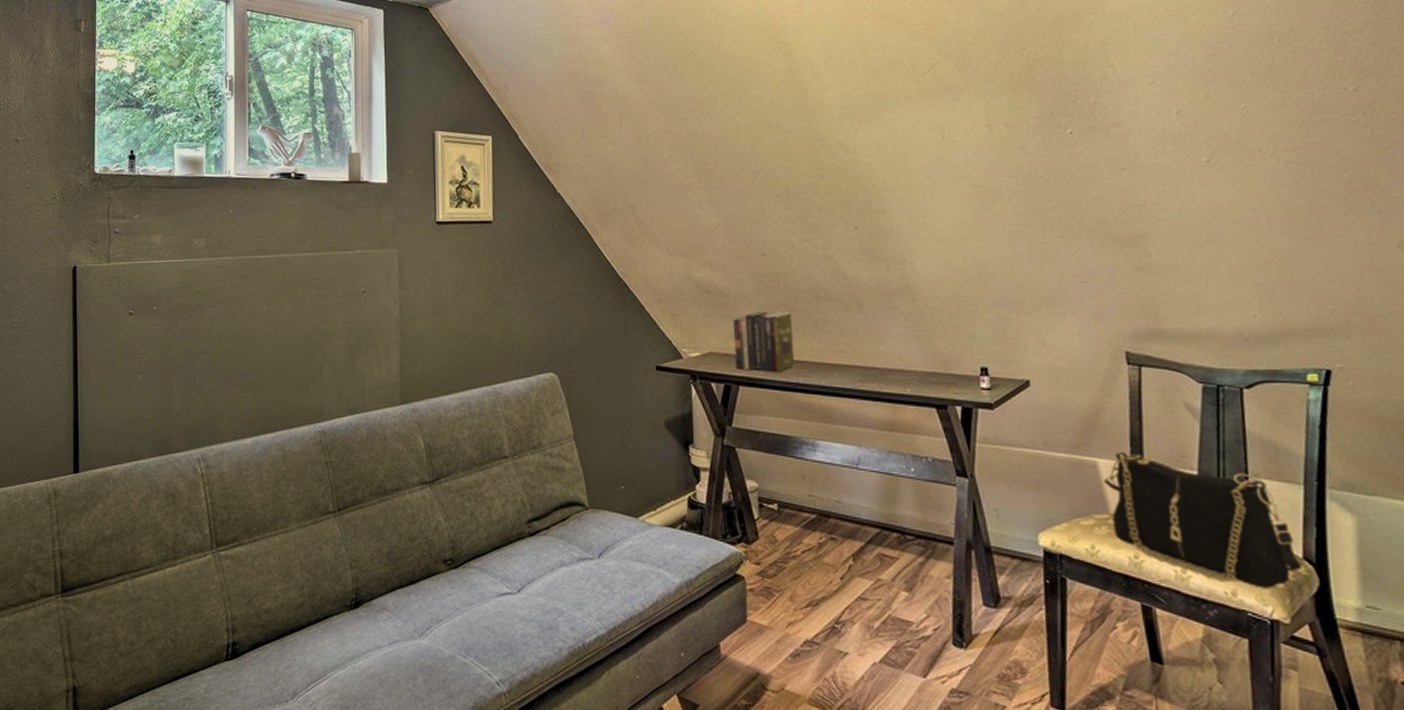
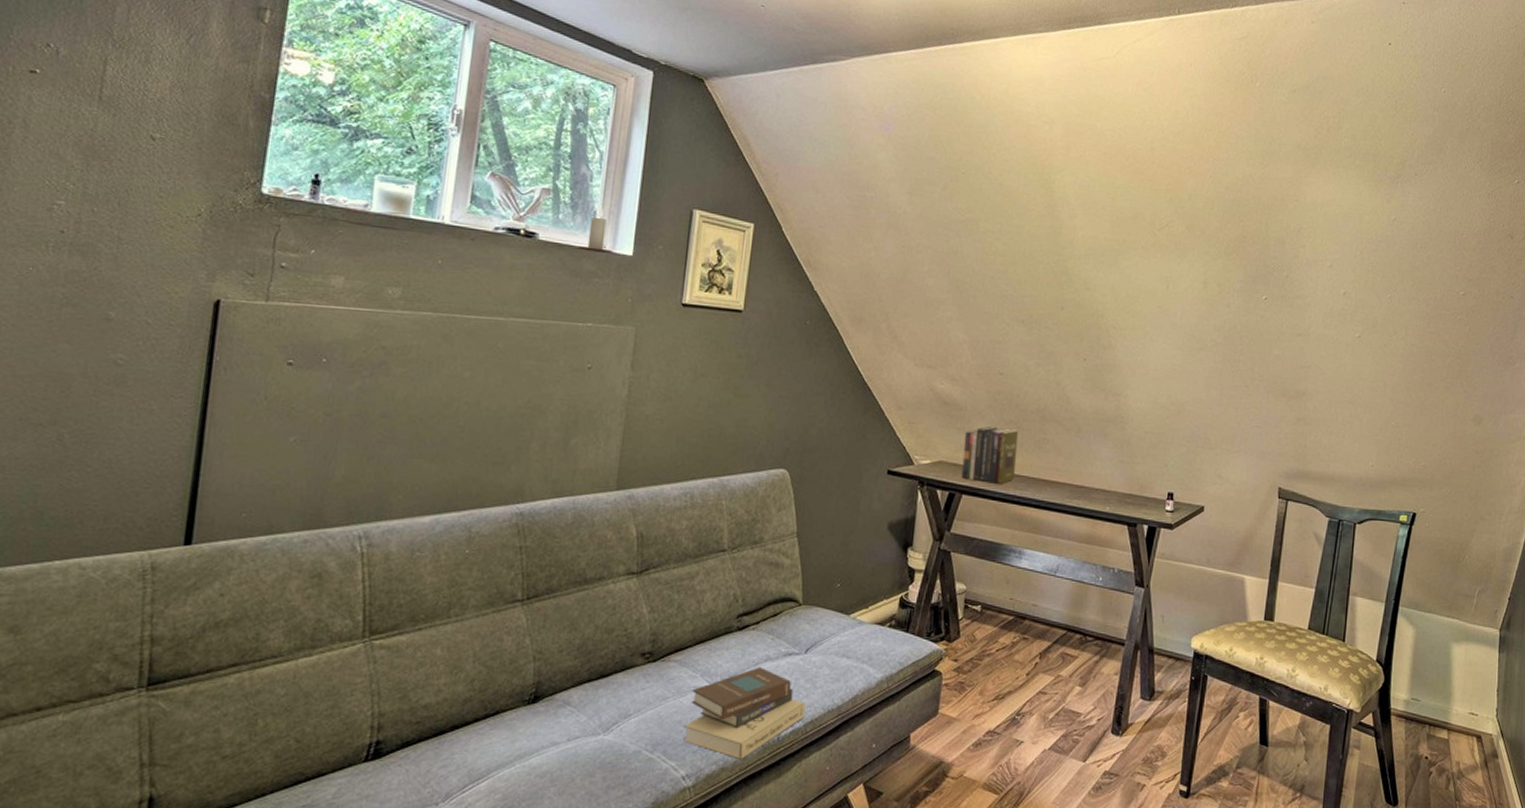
books: none [492,572,607,666] -> present [683,666,806,759]
handbag: present [1103,452,1303,588] -> none [1247,571,1375,684]

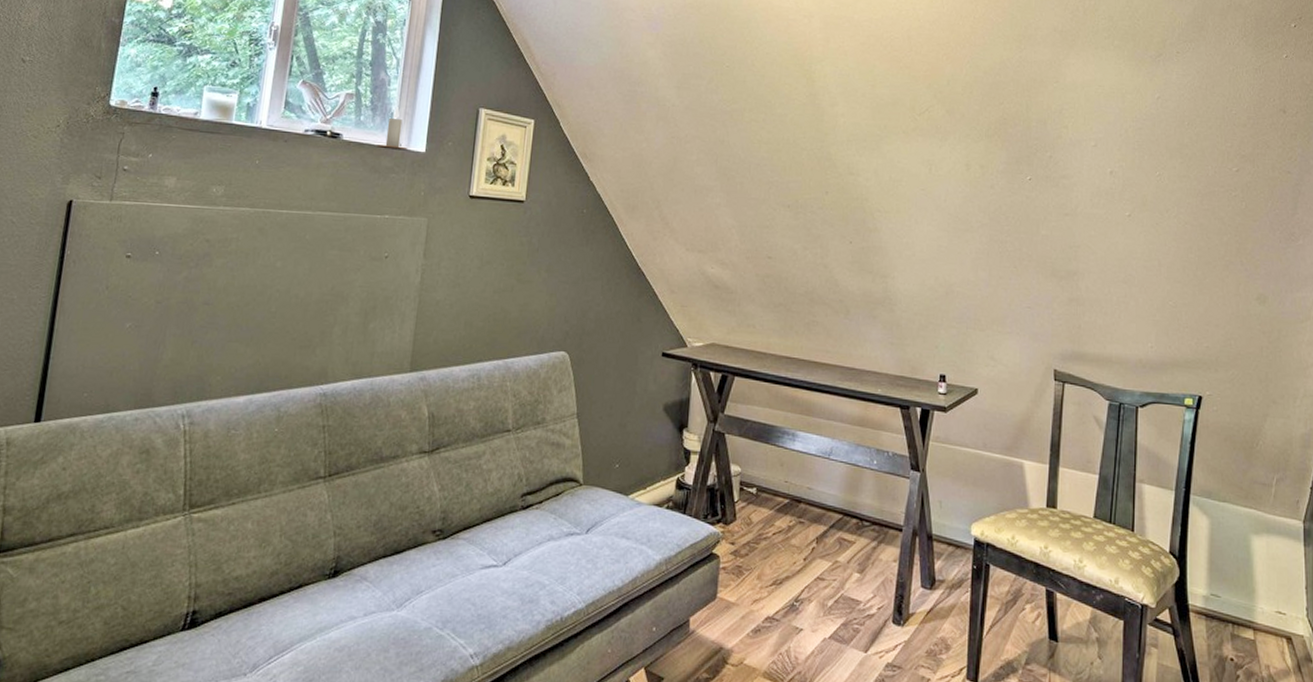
books: present [683,666,806,759] -> none [471,546,587,639]
books: present [961,426,1019,484] -> none [733,309,788,366]

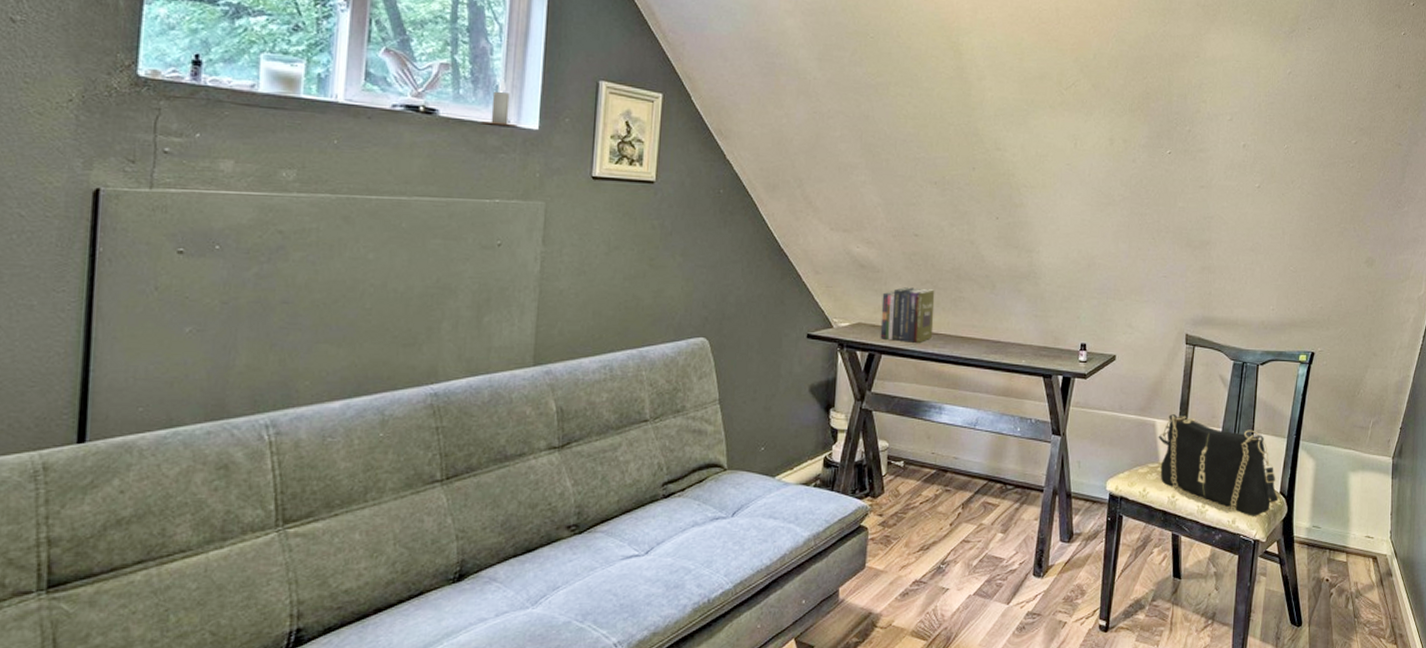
books: none [733,309,788,366] -> present [880,287,935,343]
handbag: none [1027,456,1168,577] -> present [1158,414,1279,516]

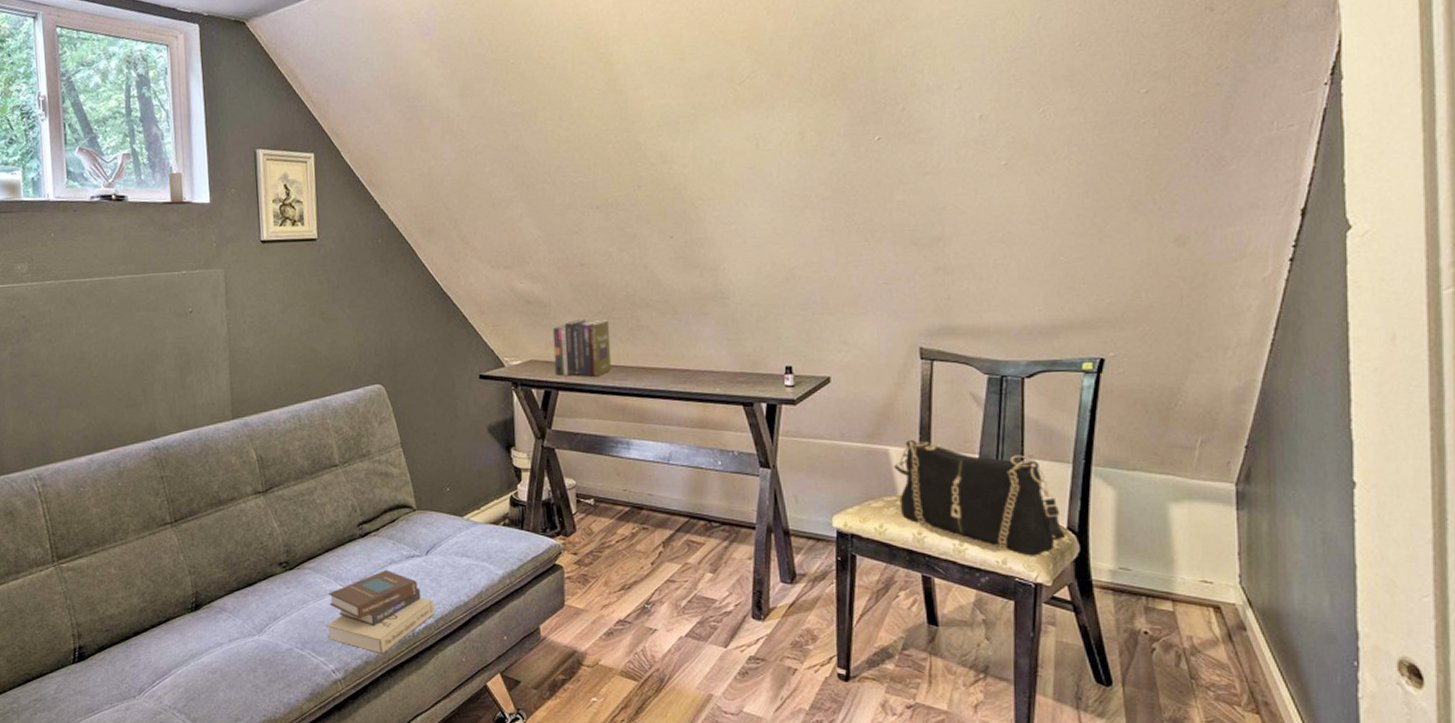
books: none [613,532,734,623] -> present [327,569,435,653]

